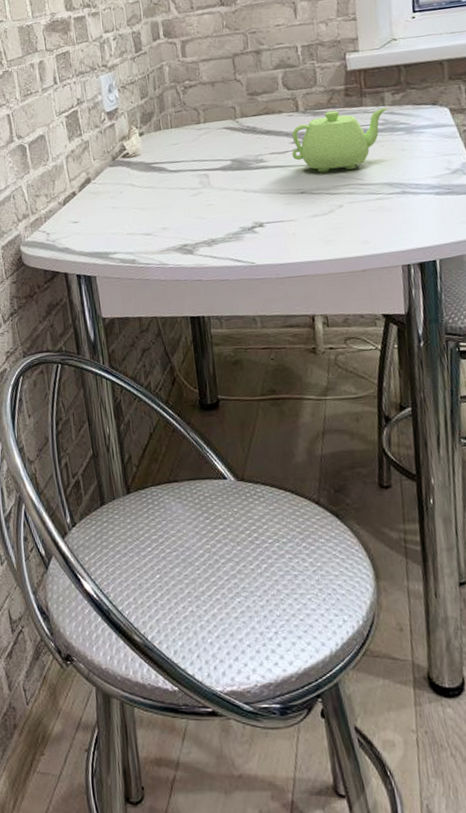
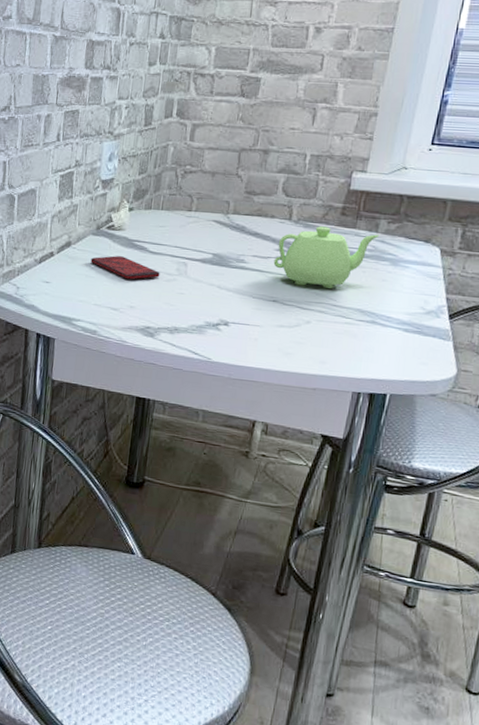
smartphone: none [113,181,185,203] -> present [90,256,160,280]

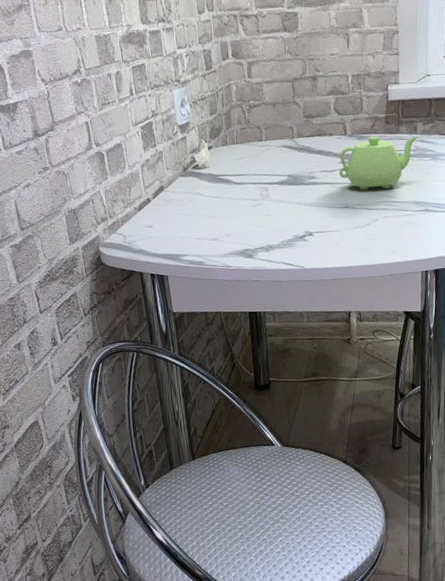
smartphone: present [90,256,160,280] -> none [184,191,247,211]

